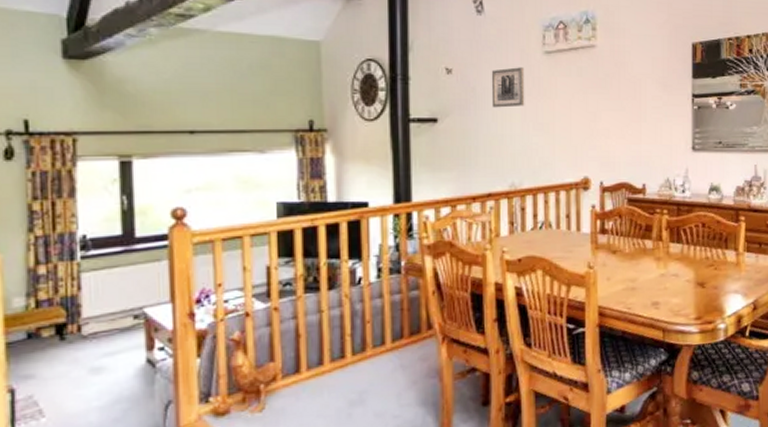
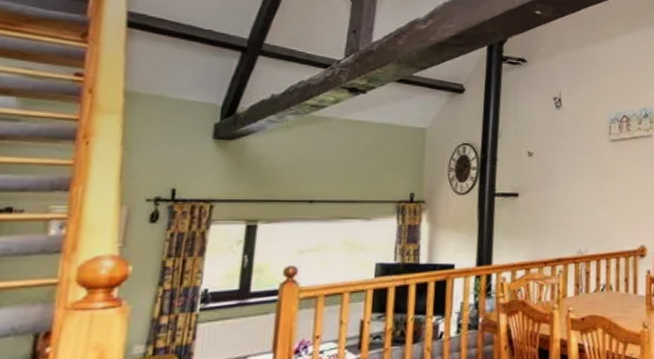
wall art: present [491,67,525,108] -> none [564,152,593,185]

